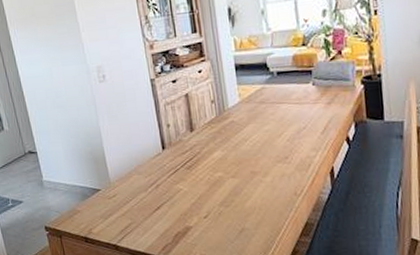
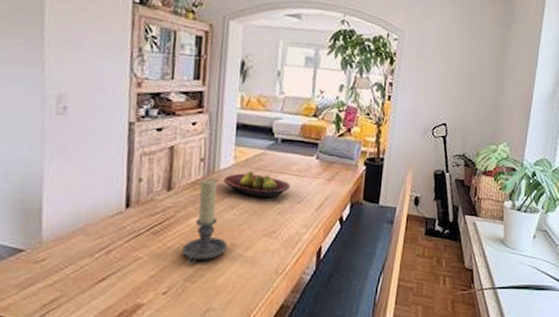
candle holder: none [212,117,248,193] -> present [182,179,227,265]
fruit bowl: none [233,105,293,129] -> present [223,170,290,199]

